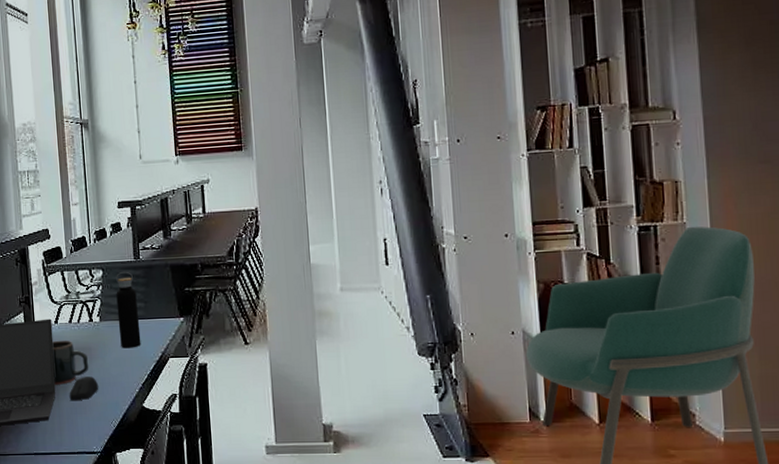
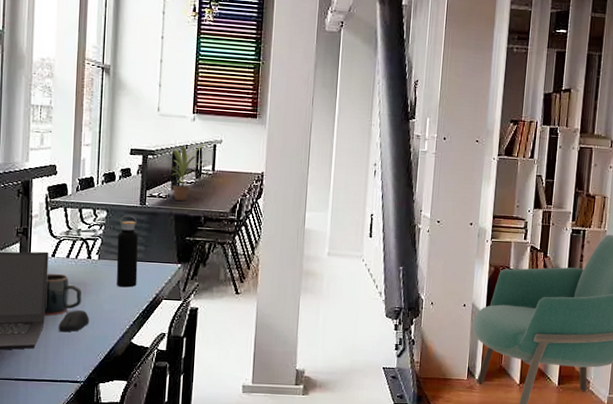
potted plant: none [159,186,196,251] -> present [169,144,207,202]

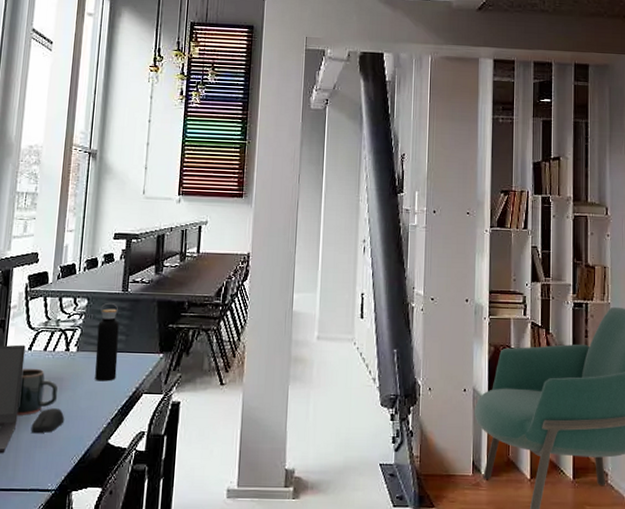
potted plant: present [169,144,207,202] -> none [153,226,192,287]

